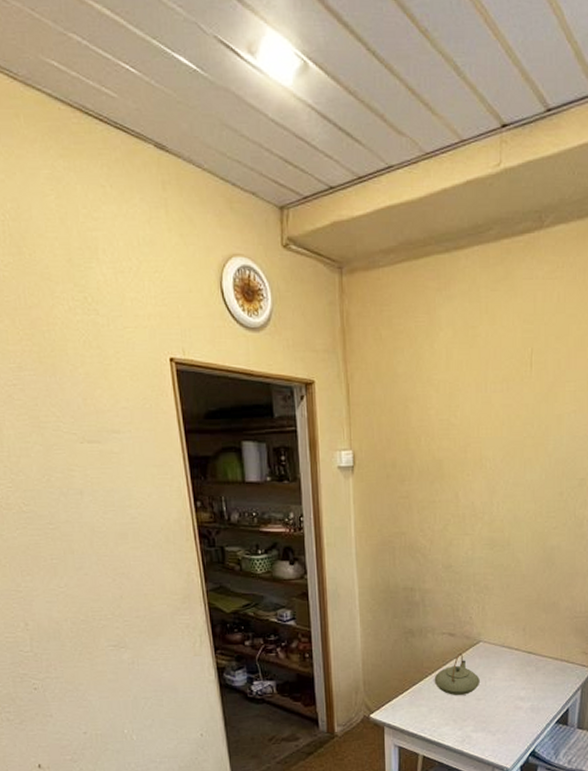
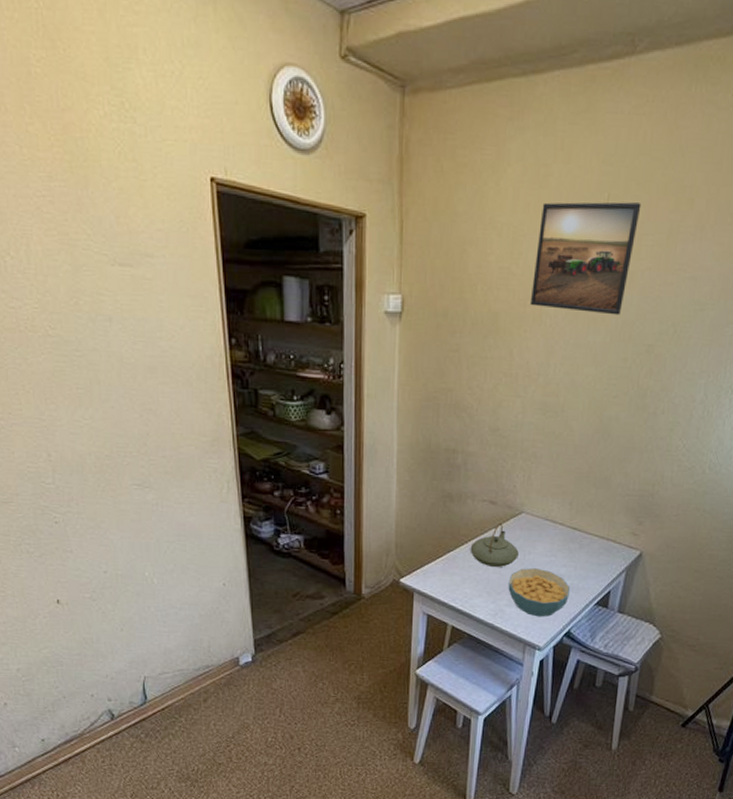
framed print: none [470,355,562,455] -> present [529,202,642,316]
cereal bowl: none [473,692,531,740] -> present [508,567,570,617]

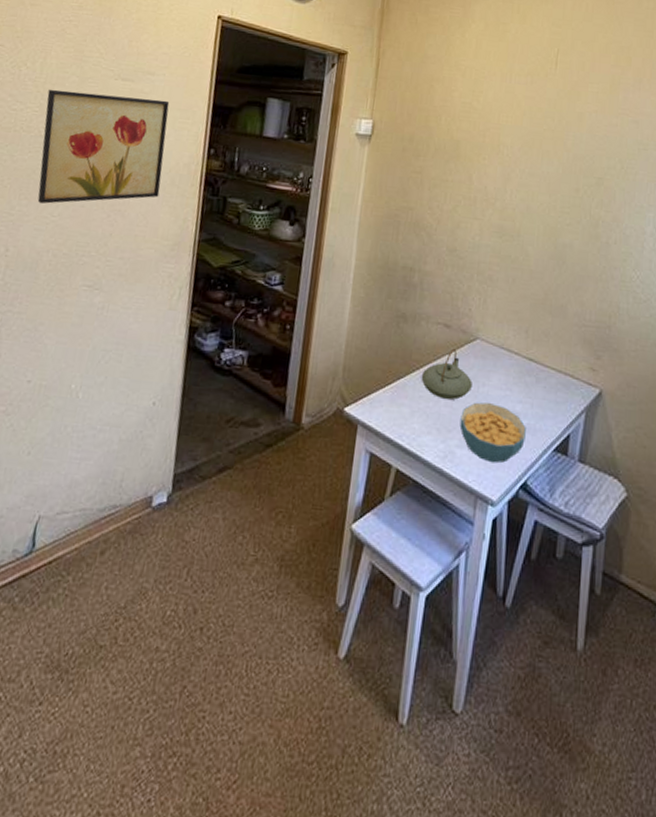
wall art: none [42,281,188,408] -> present [37,89,170,204]
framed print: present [529,202,642,316] -> none [488,52,587,150]

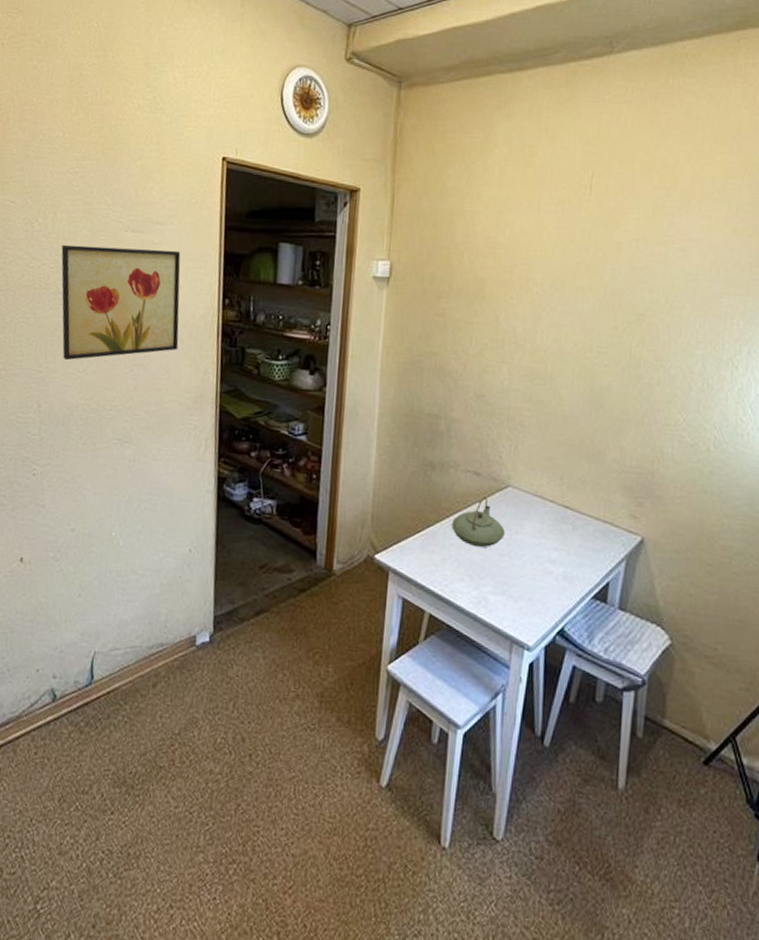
cereal bowl: present [459,402,526,464] -> none [493,549,562,610]

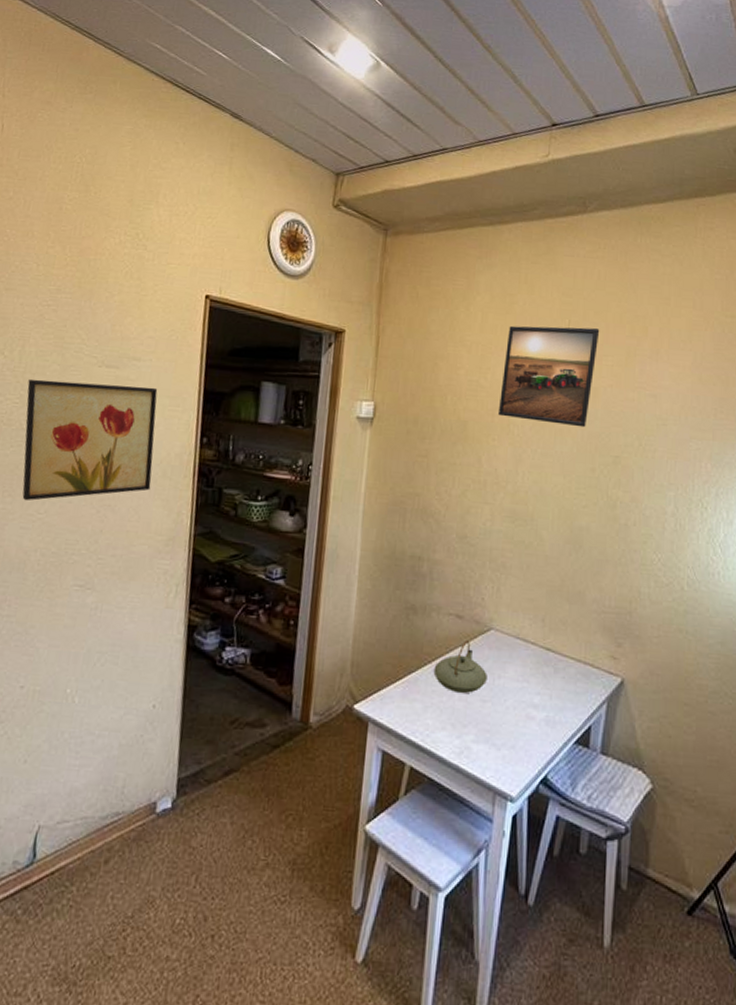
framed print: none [516,178,626,284] -> present [497,325,600,428]

